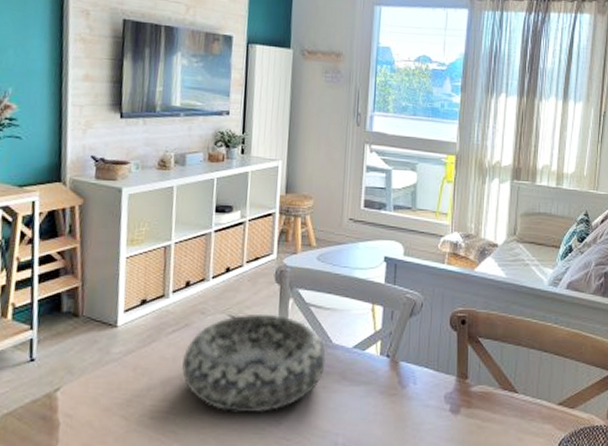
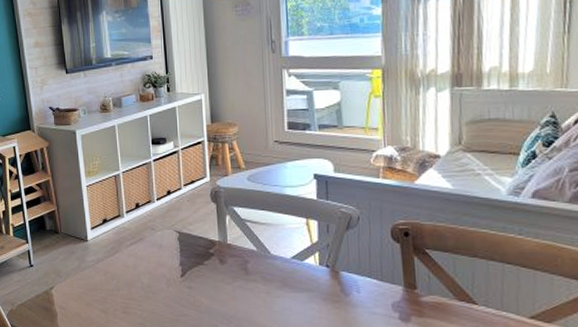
decorative bowl: present [182,313,326,414] -> none [142,229,266,312]

